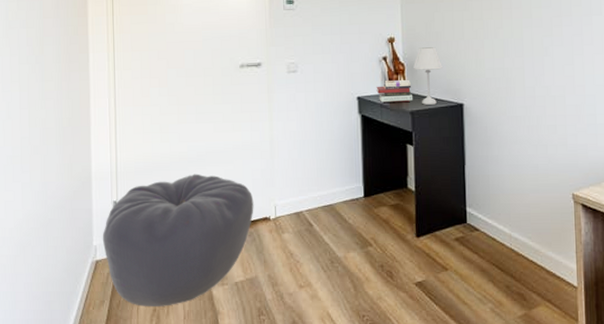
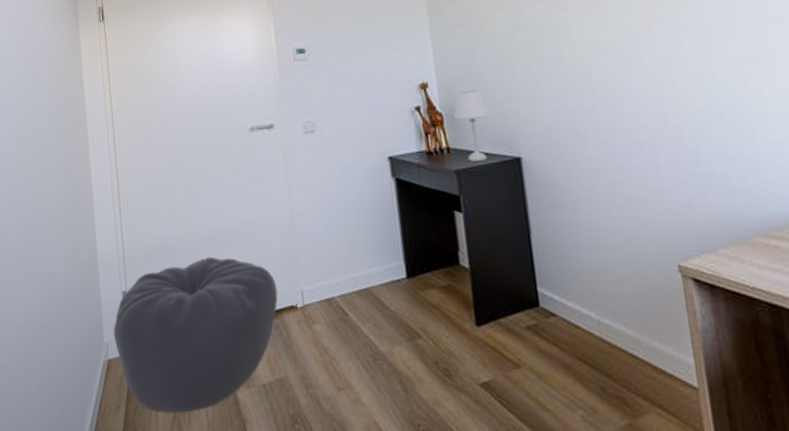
books: present [376,80,414,103] -> none [410,133,458,162]

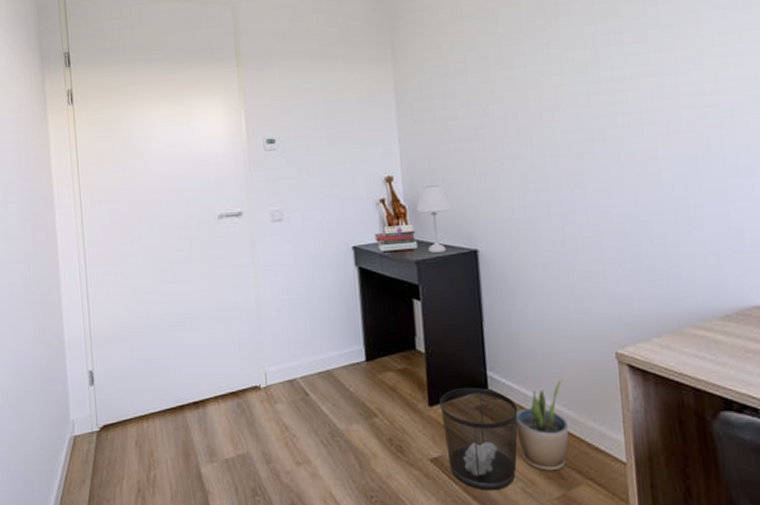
bean bag chair: present [113,256,278,413] -> none [79,338,242,486]
books: none [410,133,458,162] -> present [374,225,418,252]
waste bin: none [487,306,576,419] -> present [440,388,519,491]
potted plant: none [572,295,632,397] -> present [516,379,569,471]

